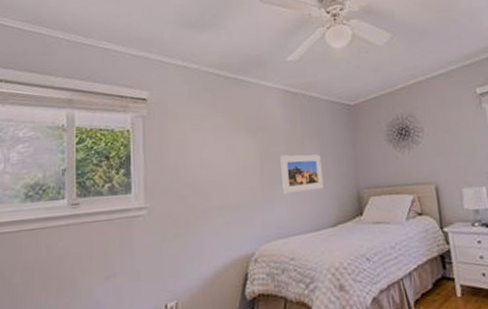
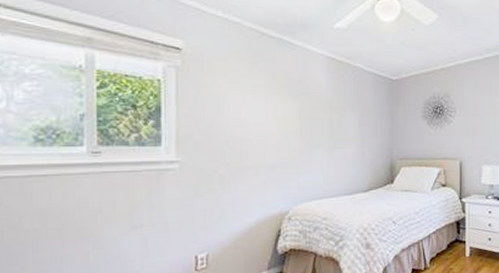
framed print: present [280,154,324,194] -> none [320,121,360,159]

